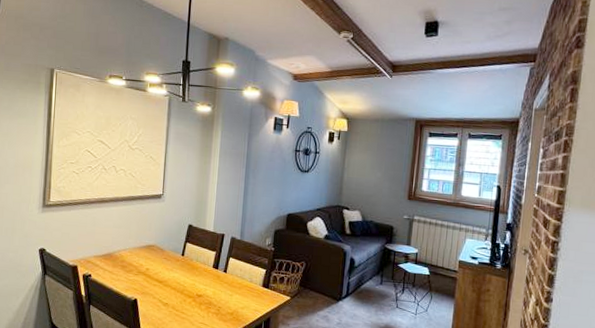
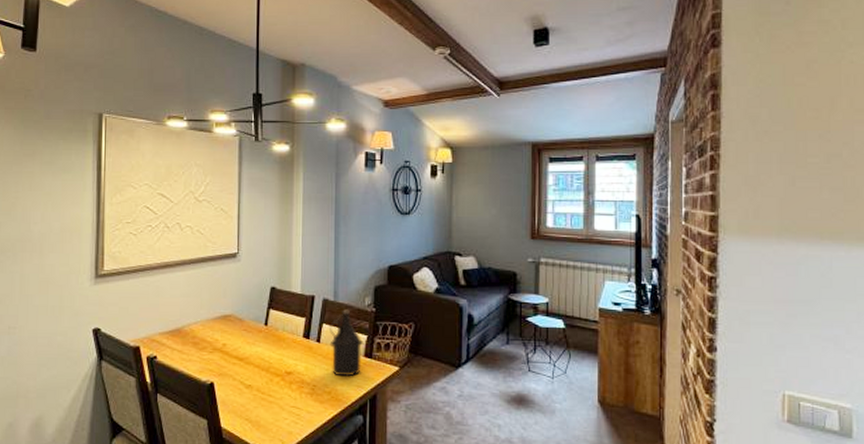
bottle: none [234,247,262,302] -> present [329,309,363,377]

